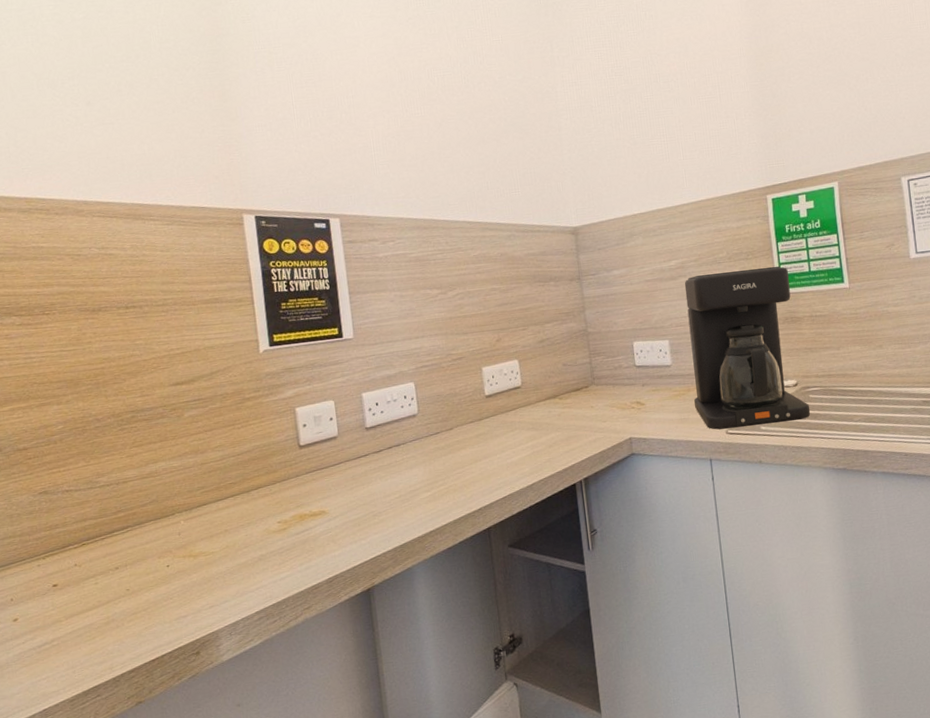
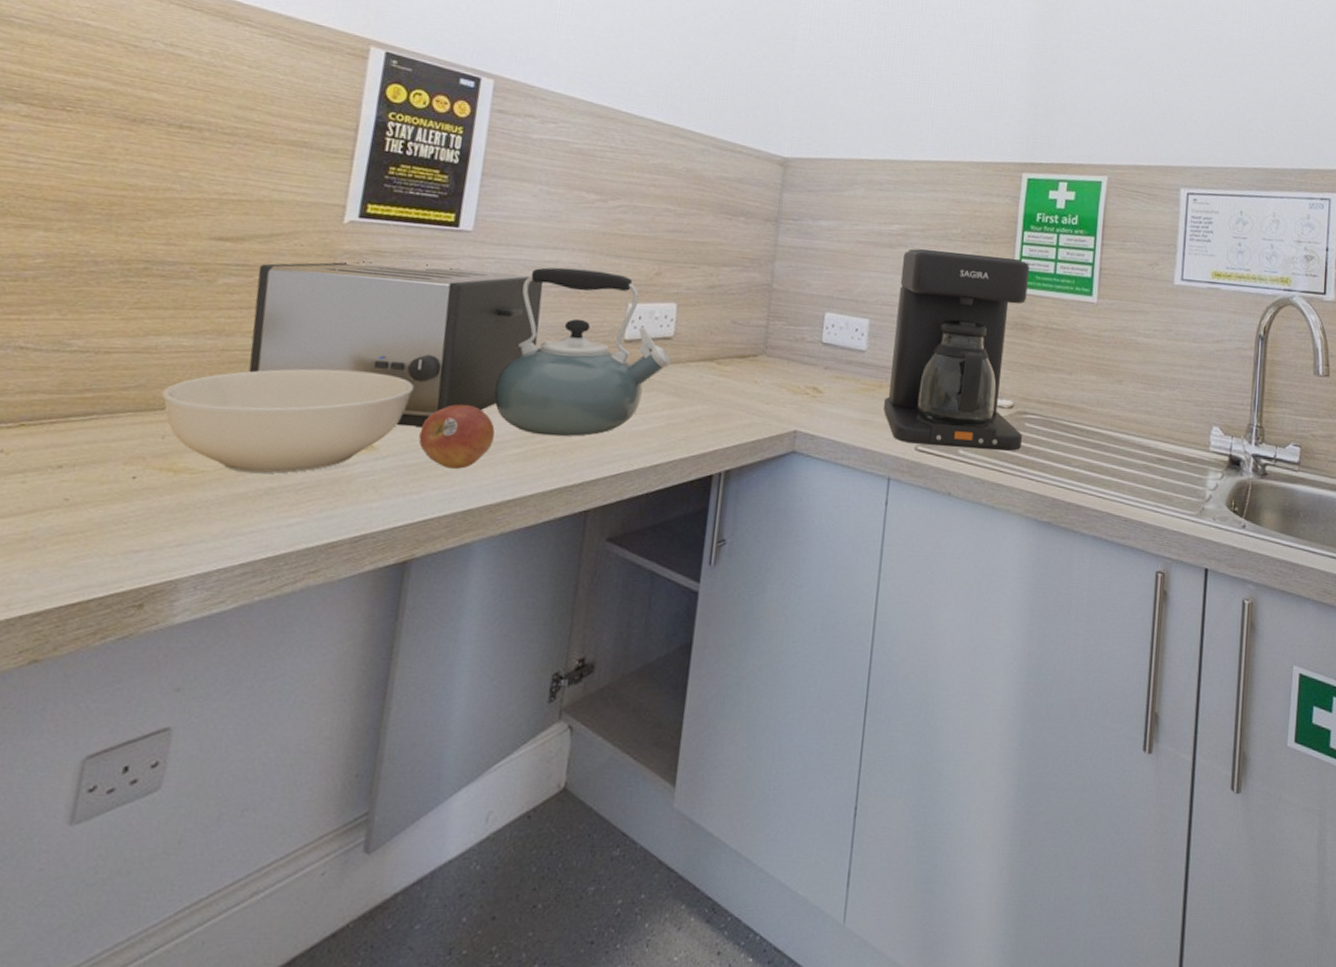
bowl: none [169,457,342,548] -> present [161,368,414,474]
toaster: none [210,363,422,494] -> present [249,261,544,428]
fruit: none [354,467,409,517] -> present [418,404,495,470]
kettle: none [399,347,524,480] -> present [494,267,671,437]

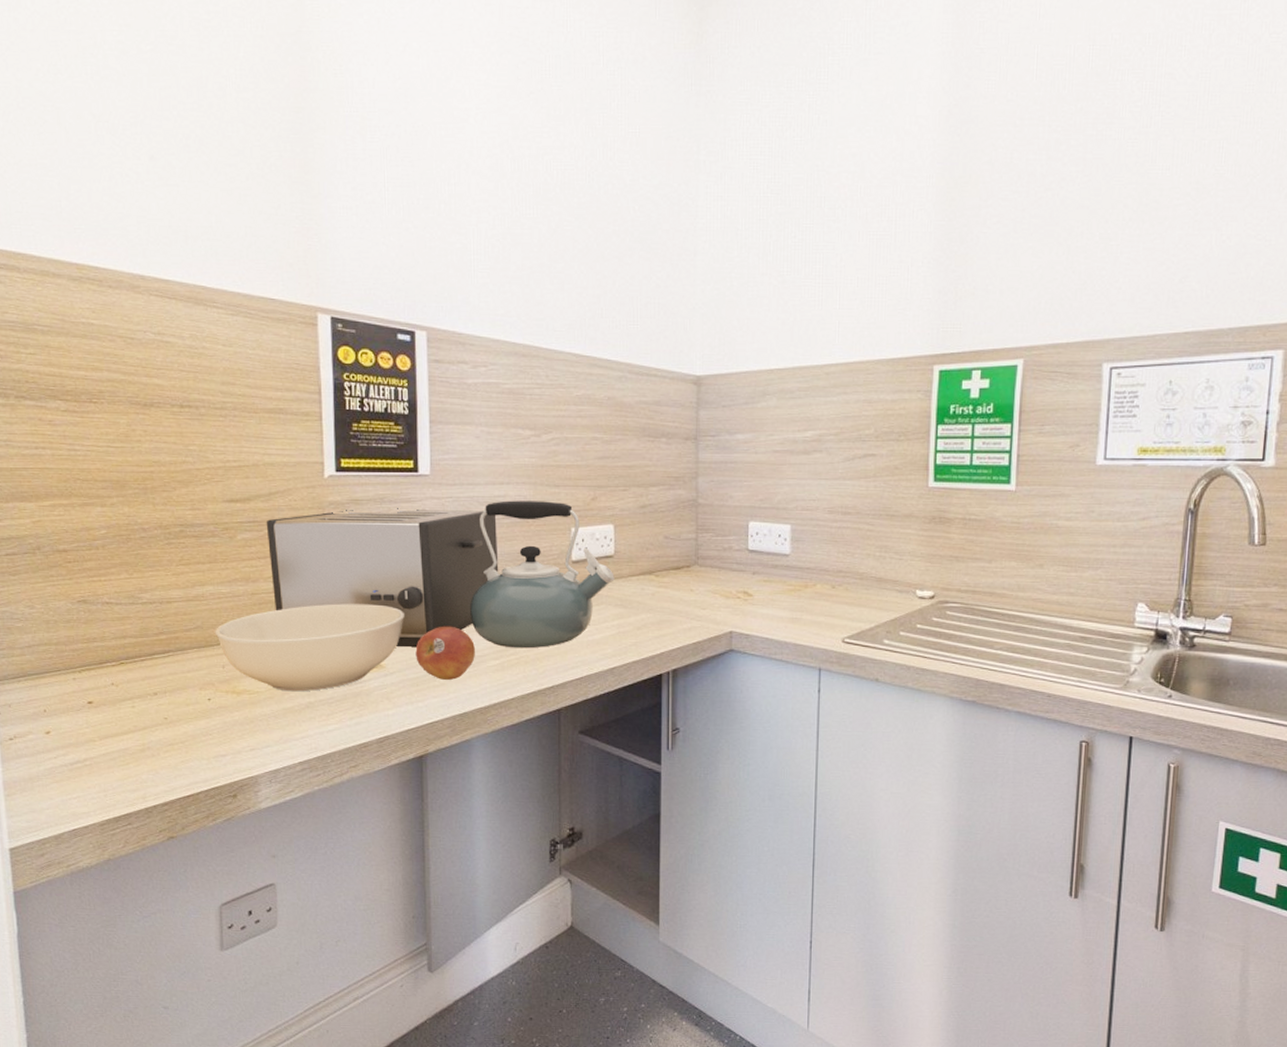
coffee maker: present [884,248,1030,451] -> none [811,453,946,638]

